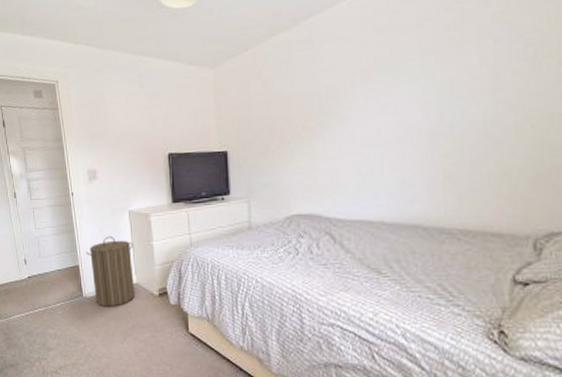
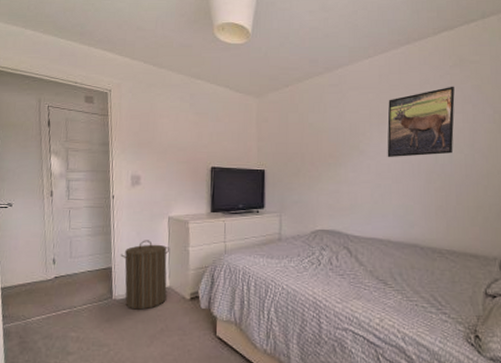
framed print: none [374,18,468,123] -> present [387,86,455,158]

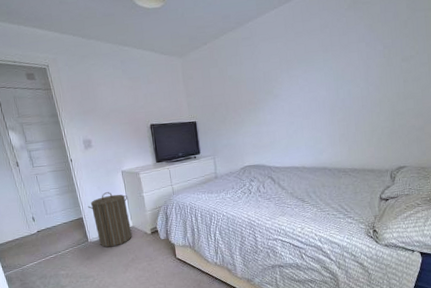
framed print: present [387,86,455,158] -> none [294,27,351,99]

